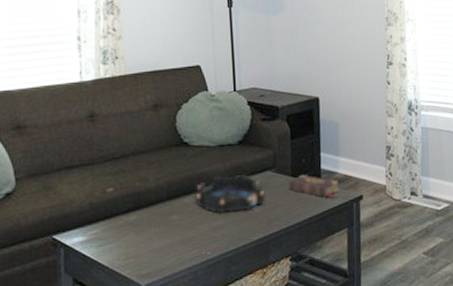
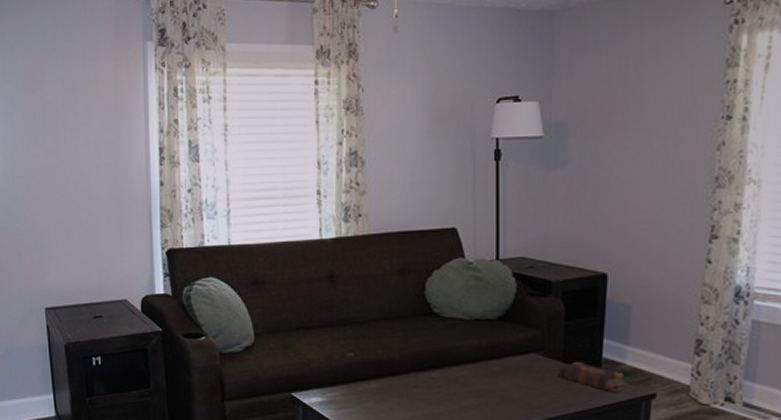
decorative bowl: present [195,175,265,213] -> none [444,352,528,394]

